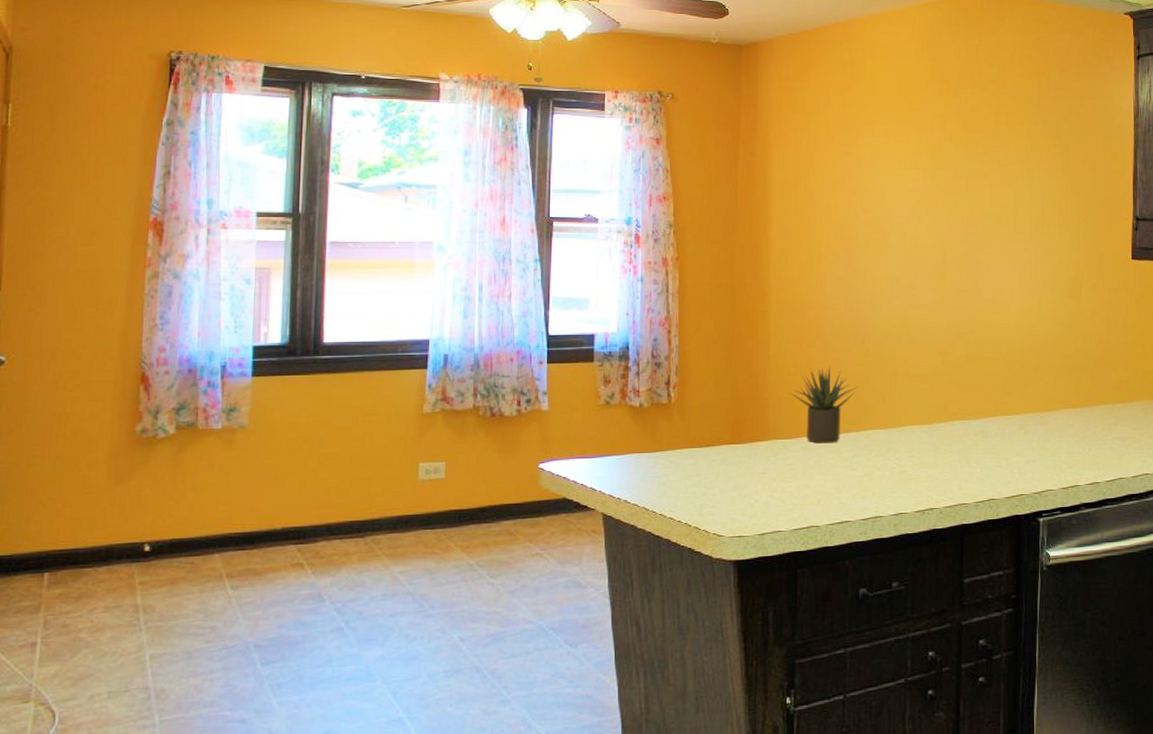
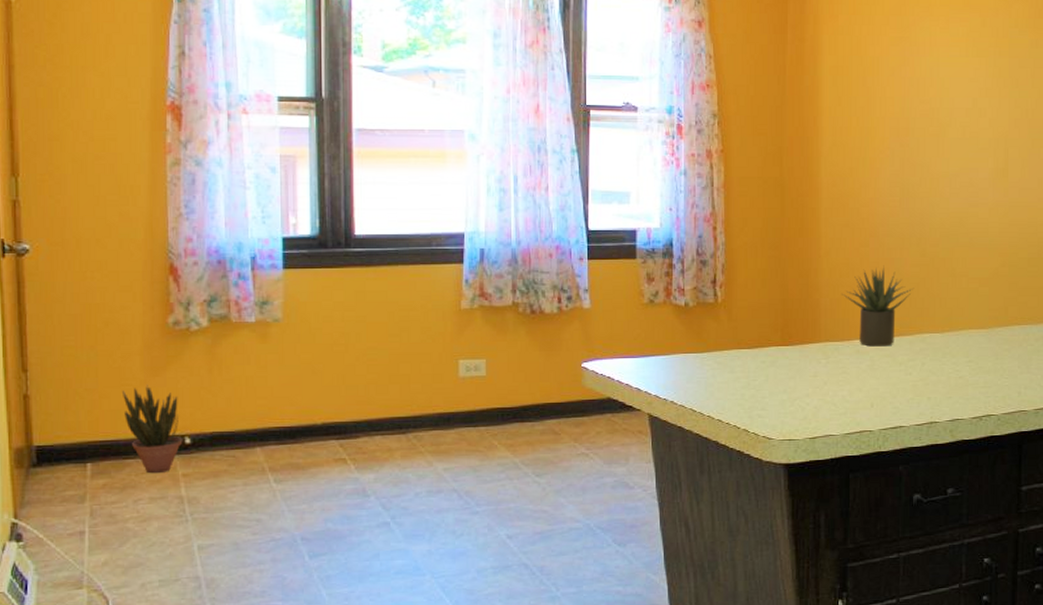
potted plant: none [84,493,142,583] -> present [121,385,183,474]

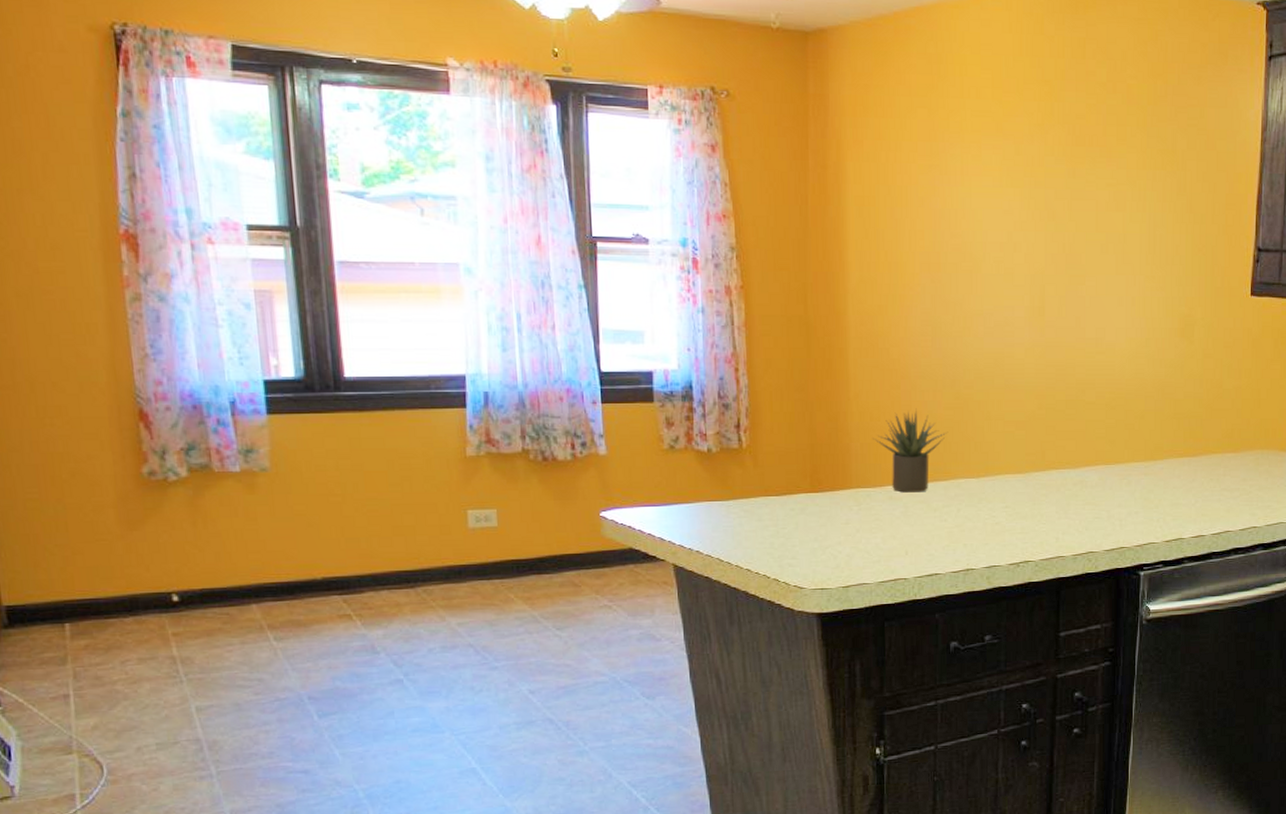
potted plant: present [121,385,183,474] -> none [96,540,170,634]

